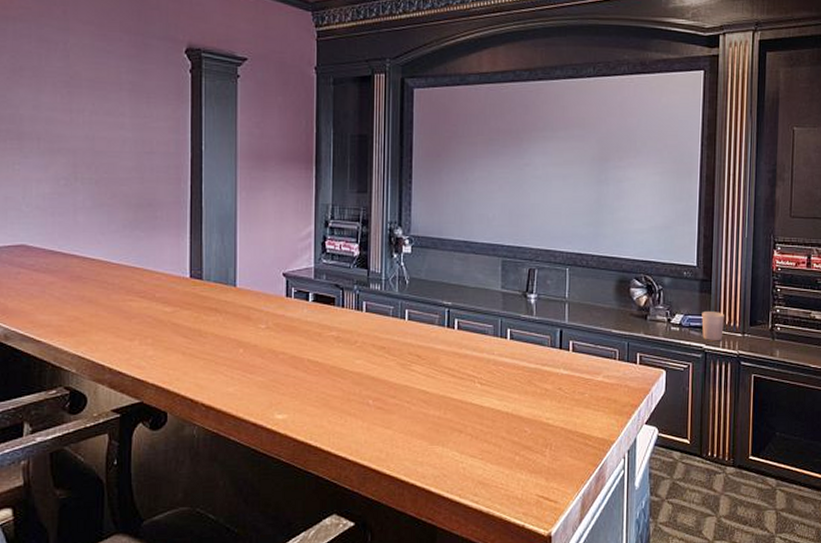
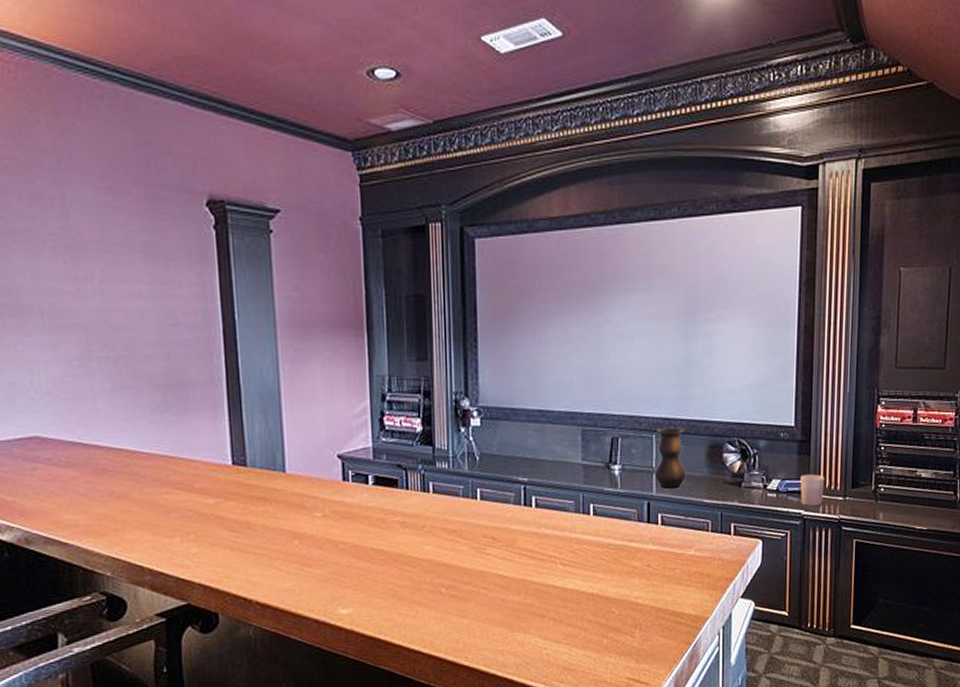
vase: none [567,262,596,319] -> present [654,427,686,490]

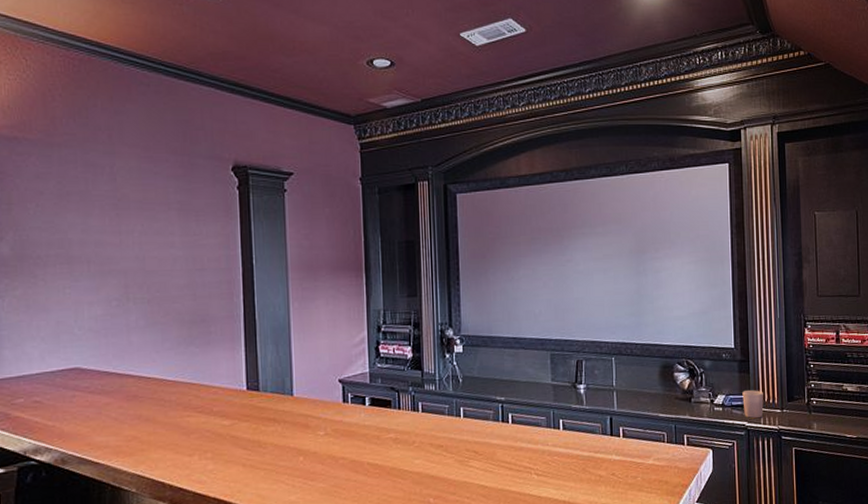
vase: present [654,427,686,490] -> none [615,350,642,406]

